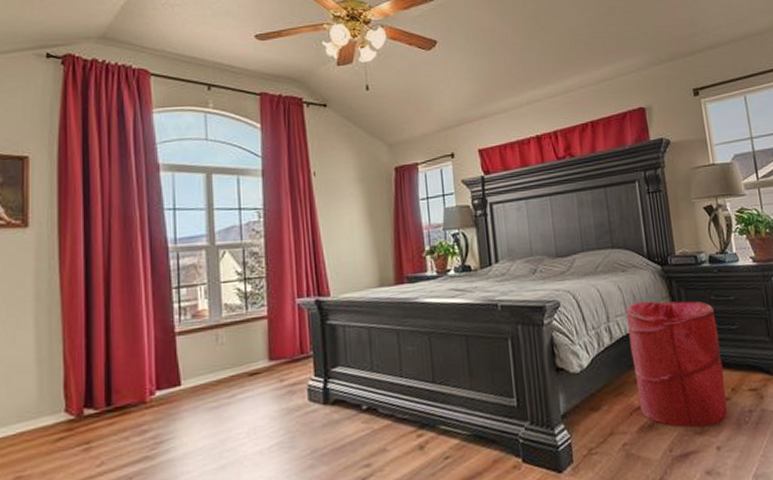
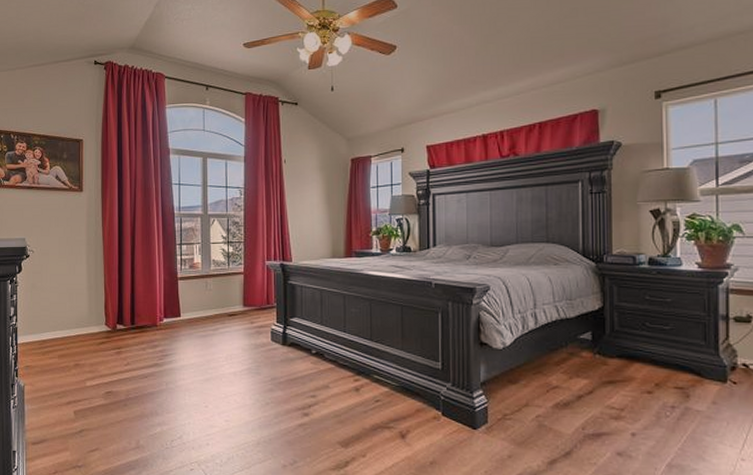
laundry hamper: present [626,301,728,428] -> none [554,294,649,413]

